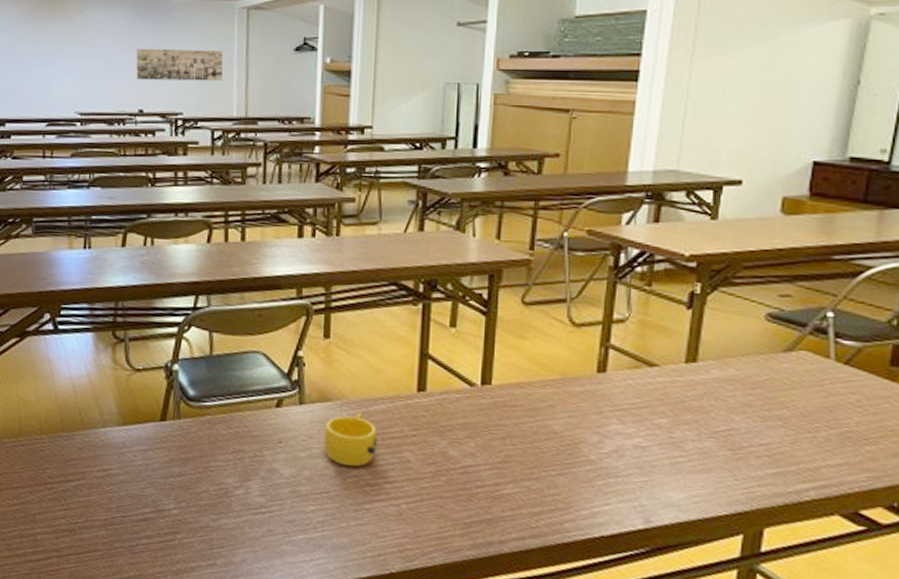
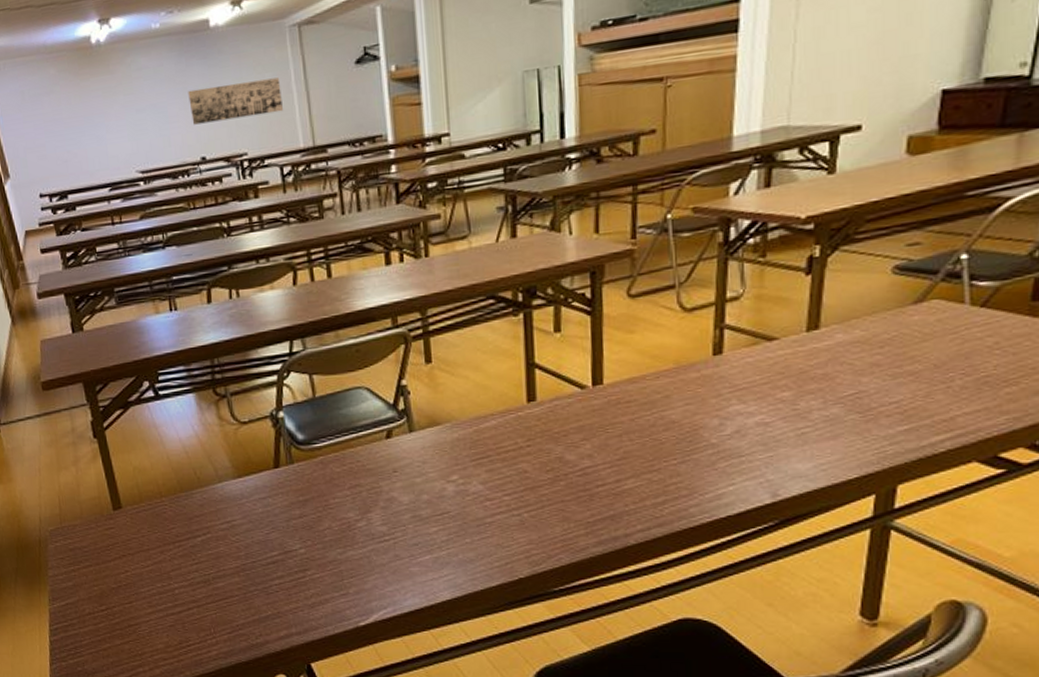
cup: present [323,412,378,467] -> none [437,432,493,485]

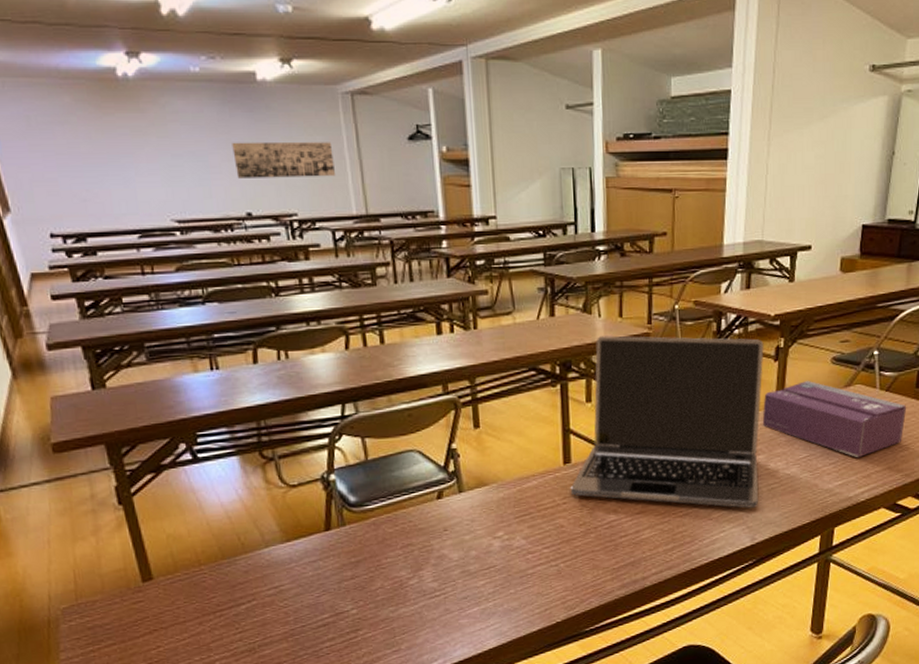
laptop: none [535,248,791,457] -> present [570,335,764,509]
tissue box: none [788,296,1016,396] -> present [762,380,907,458]

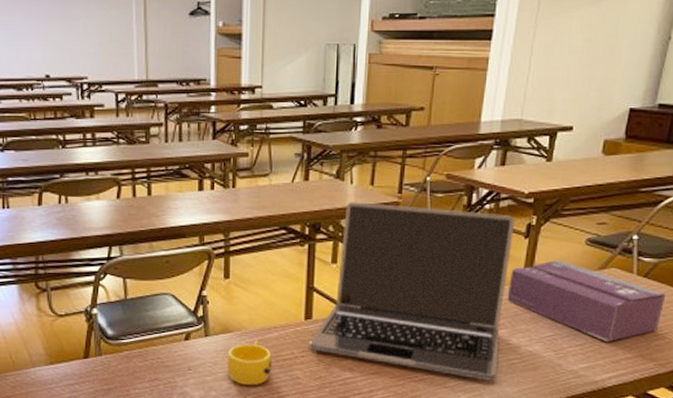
wall art: present [232,141,335,179] -> none [39,14,123,46]
cup: none [484,491,534,541] -> present [226,340,273,386]

